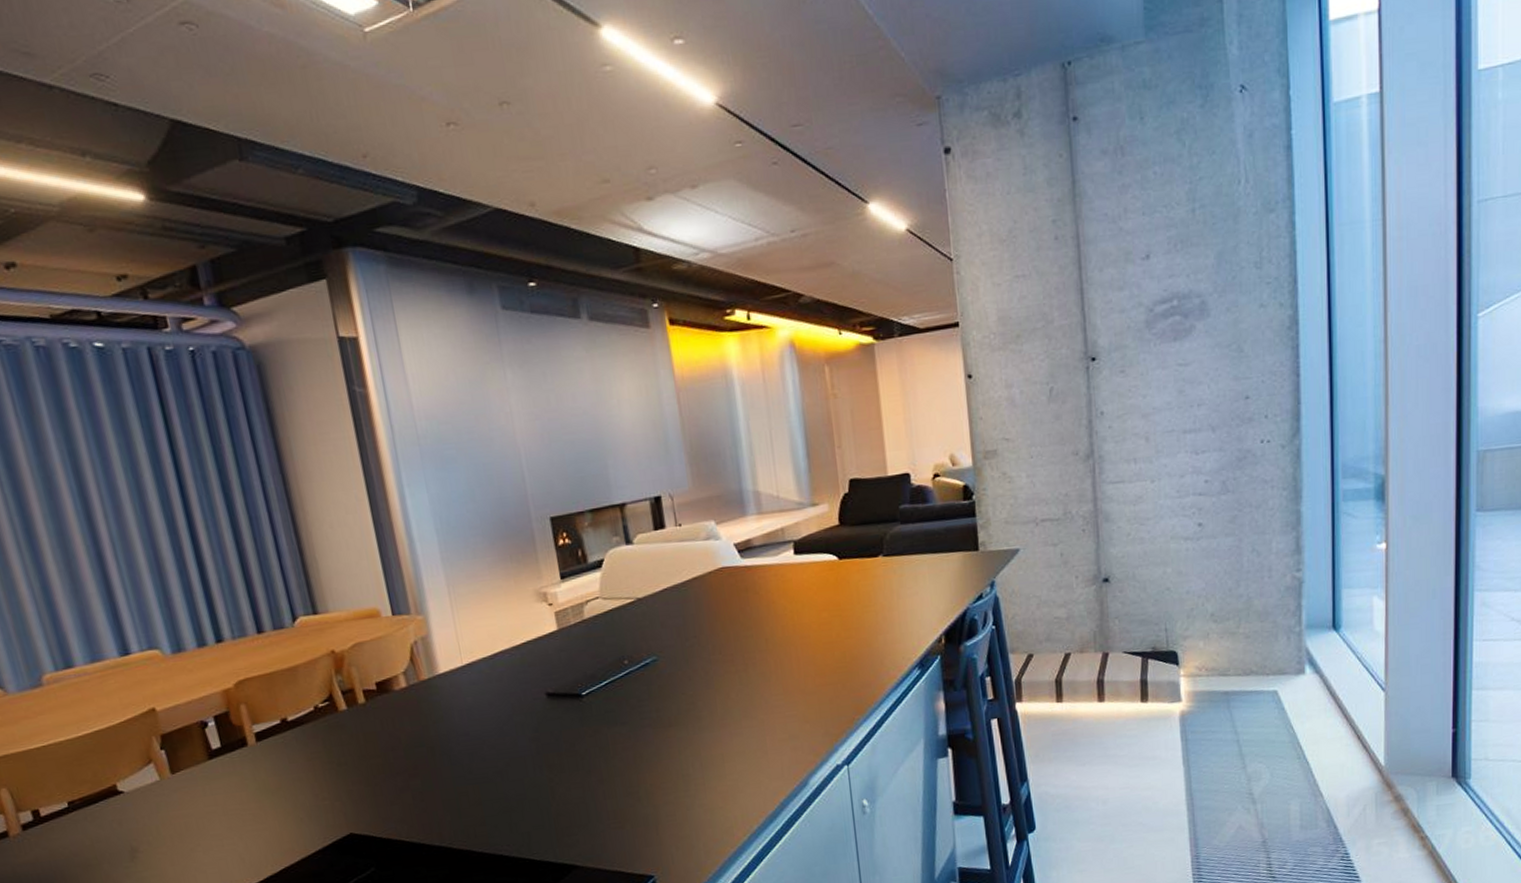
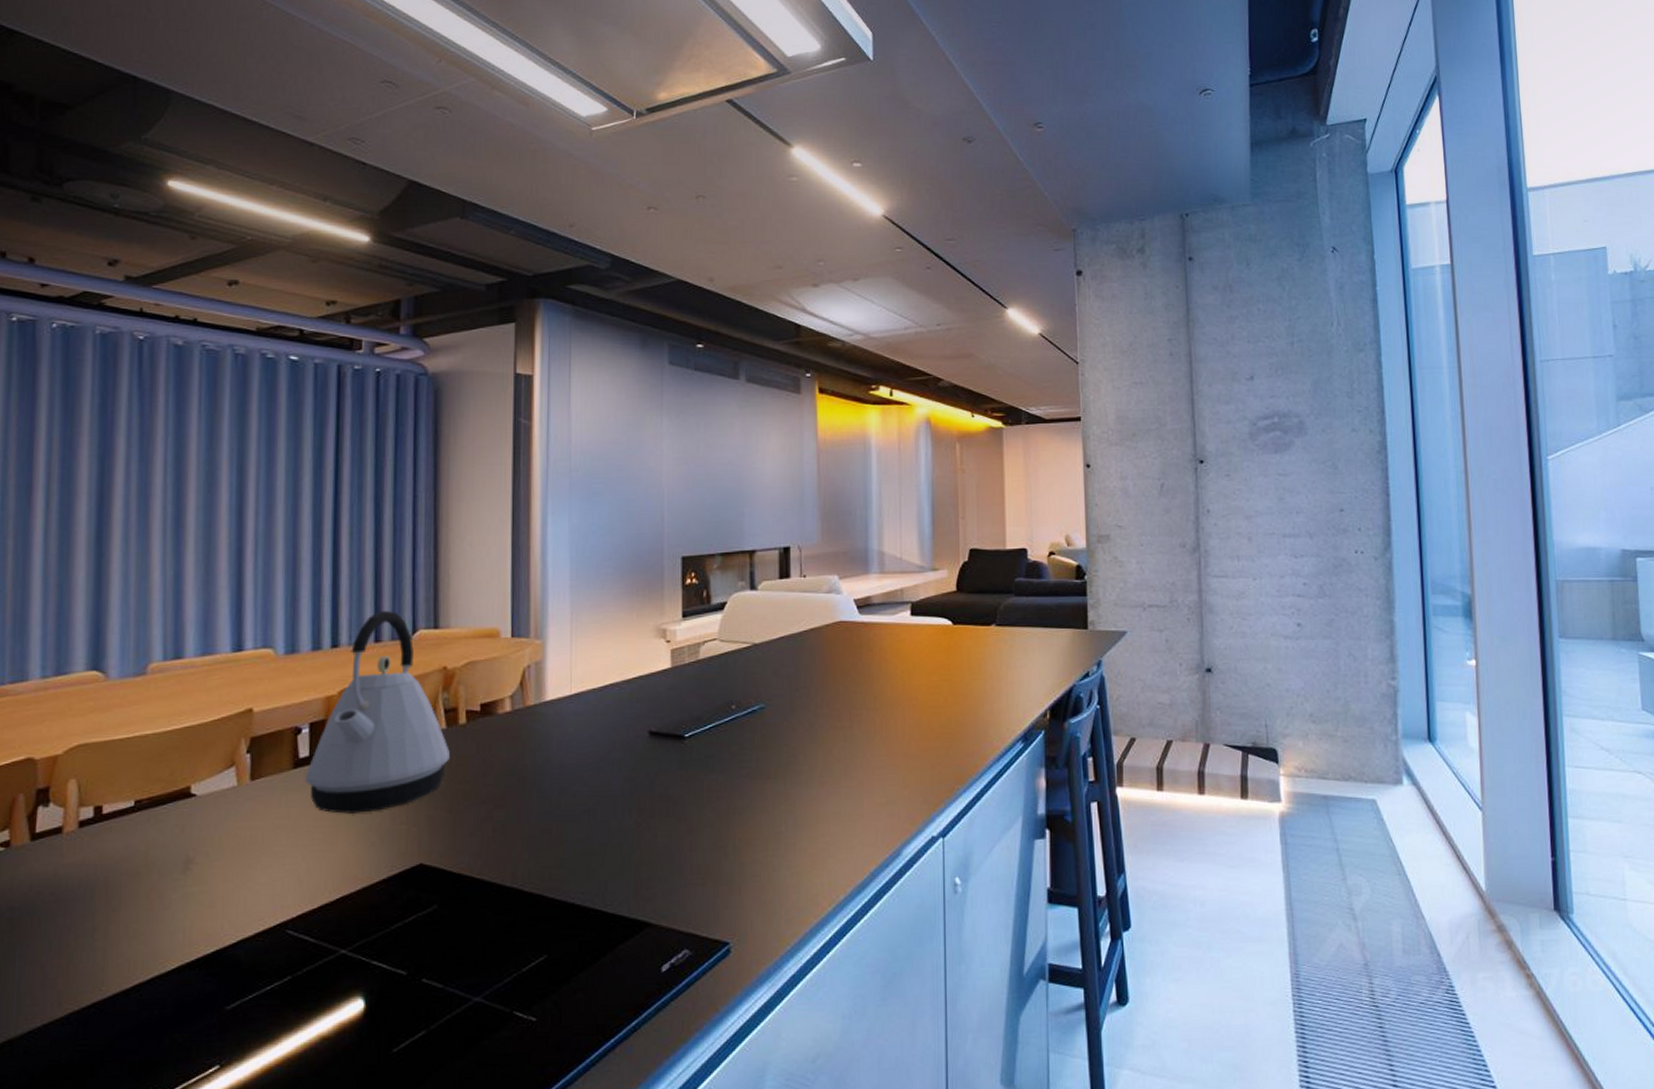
kettle: none [222,600,357,796] -> present [305,610,450,814]

